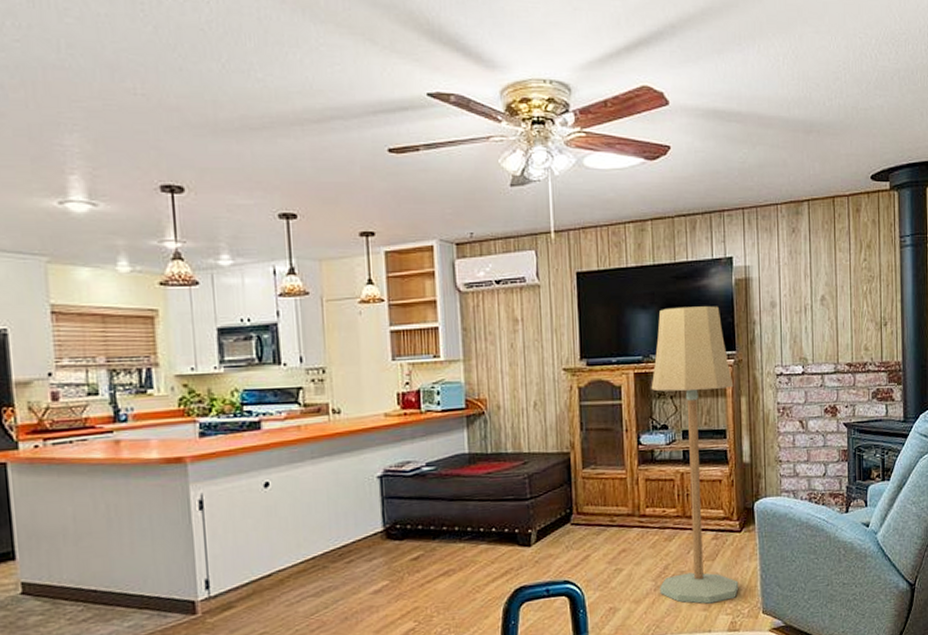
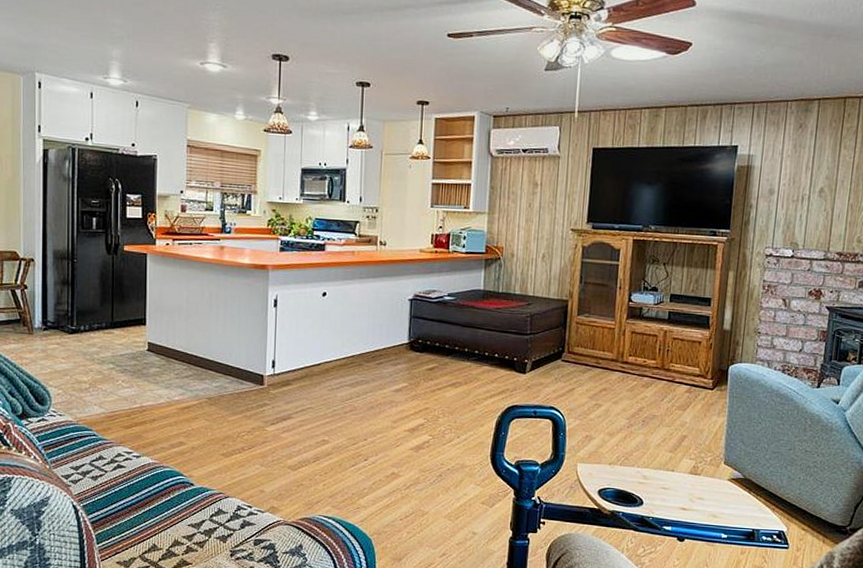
floor lamp: present [651,306,739,604] -> none [632,186,724,447]

